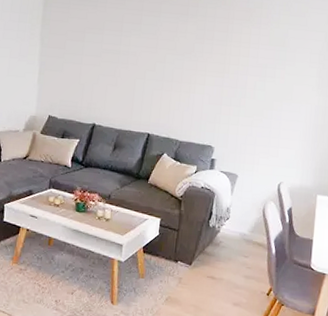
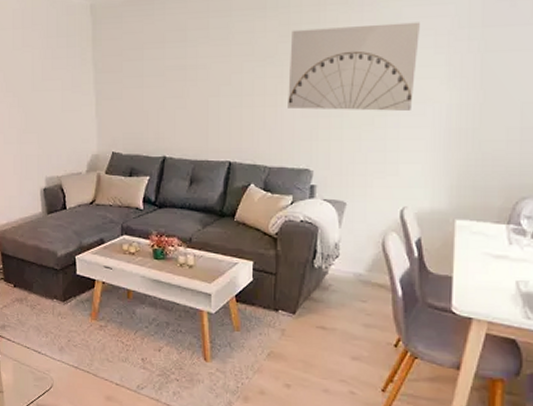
wall art: none [198,34,300,108] -> present [288,22,420,111]

